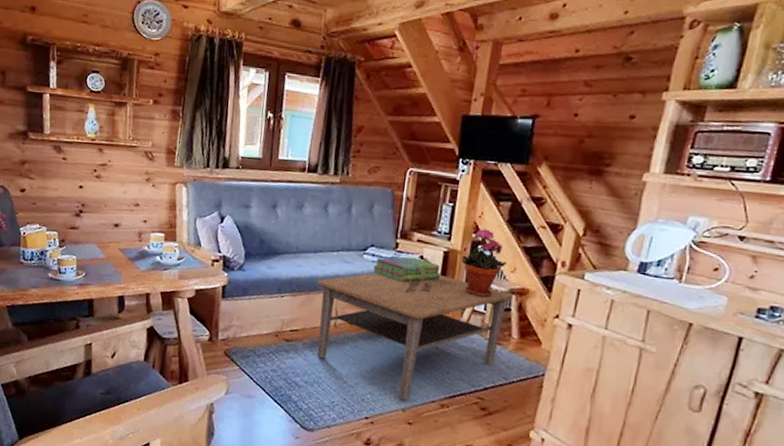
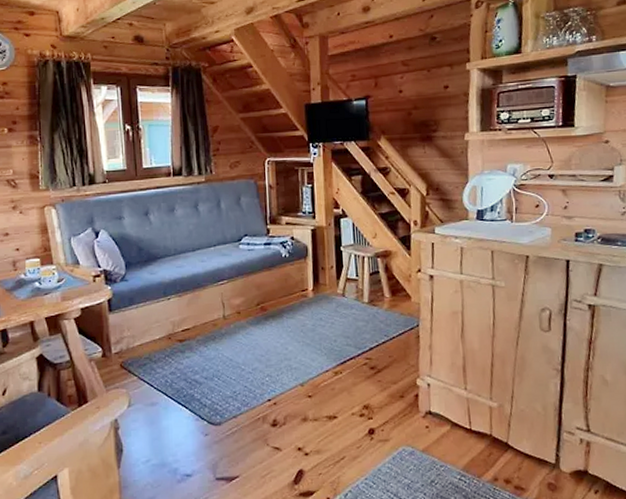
coffee table: present [317,273,513,400] -> none [200,252,379,375]
stack of books: present [373,256,441,283] -> none [250,239,313,265]
potted plant: present [461,229,507,298] -> none [328,203,368,266]

